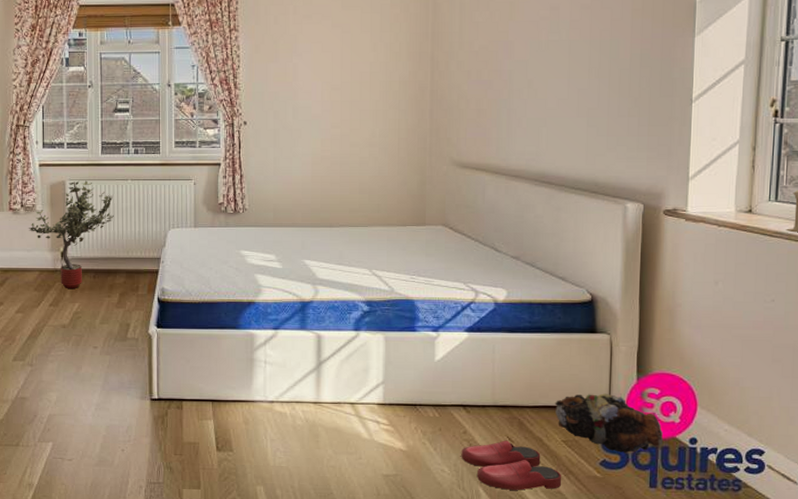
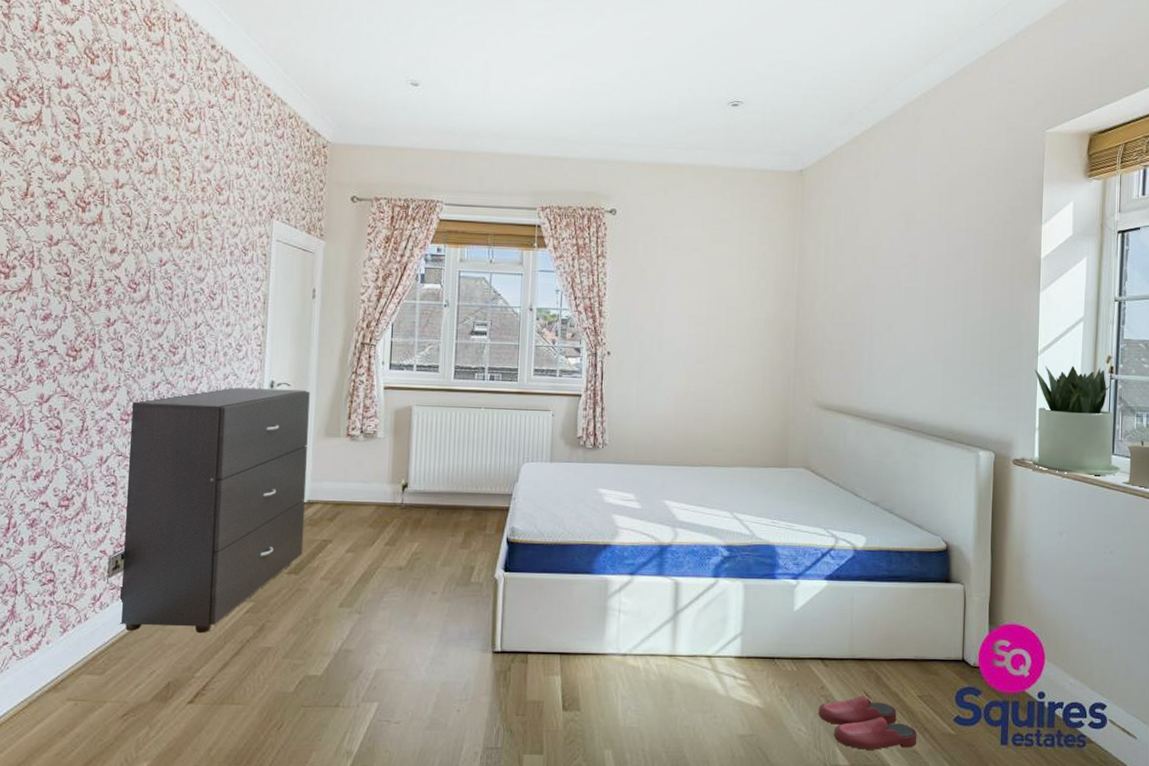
potted tree: present [29,180,114,289] -> none [367,406,464,527]
stuffed animal: present [555,393,664,454] -> none [911,645,1014,709]
planter: none [682,111,785,223] -> present [1029,366,1121,476]

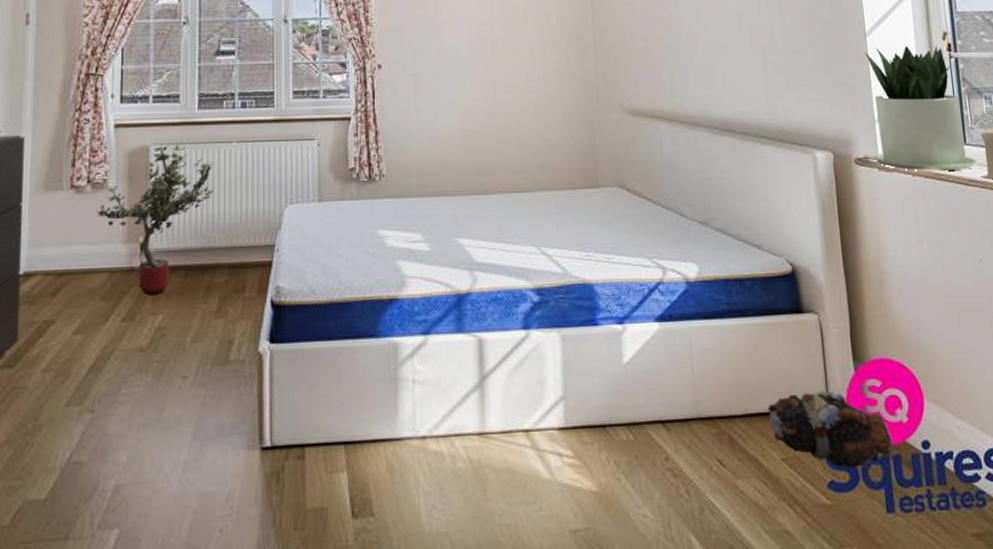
potted tree: none [367,406,464,527] -> present [97,144,213,296]
slippers: present [818,695,918,750] -> none [665,464,788,535]
stuffed animal: none [911,645,1014,709] -> present [767,390,895,469]

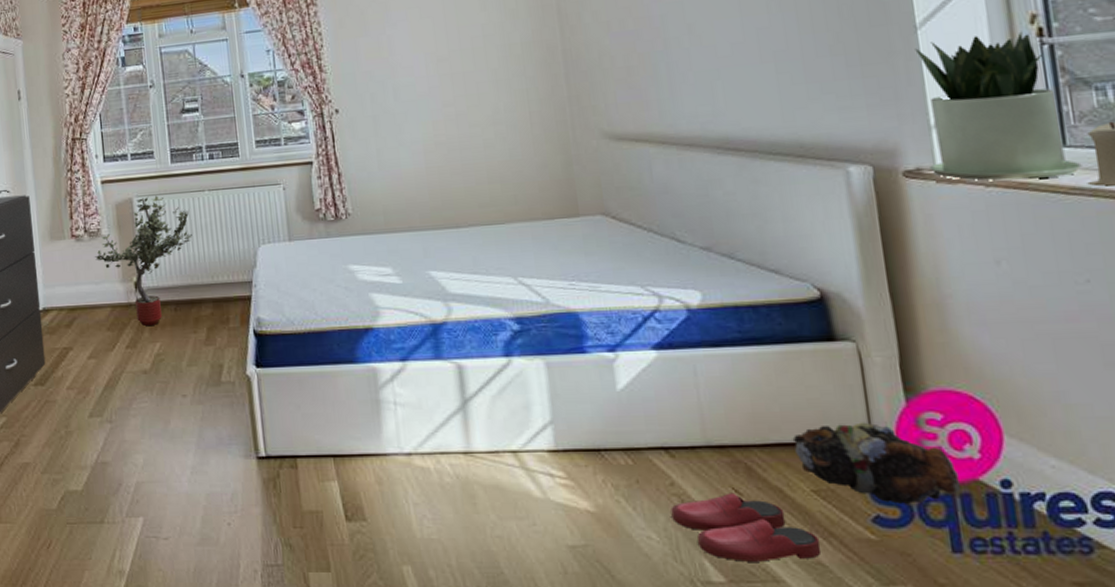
slippers: none [665,464,788,535] -> present [671,492,822,562]

